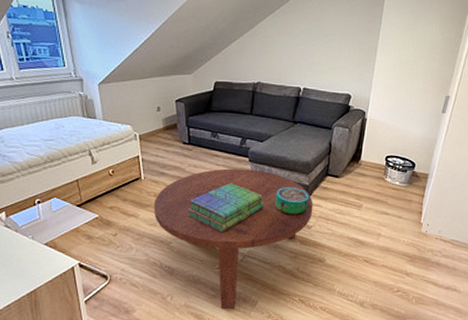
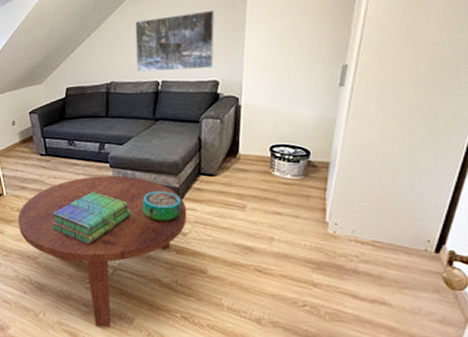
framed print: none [282,29,353,83] -> present [135,9,215,73]

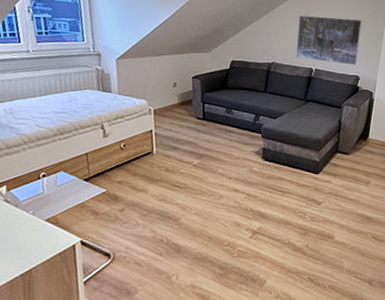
coffee table: present [17,175,187,327] -> none [163,144,323,290]
stack of books: present [52,191,132,245] -> none [198,158,276,209]
decorative bowl: present [142,190,181,222] -> none [285,162,319,191]

